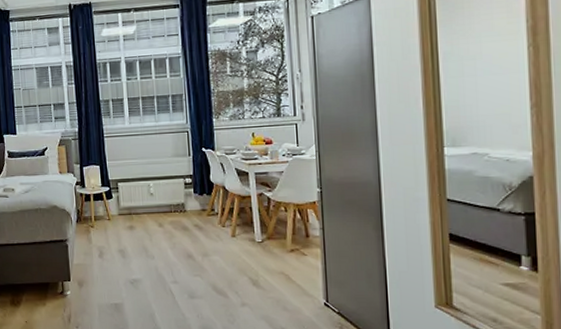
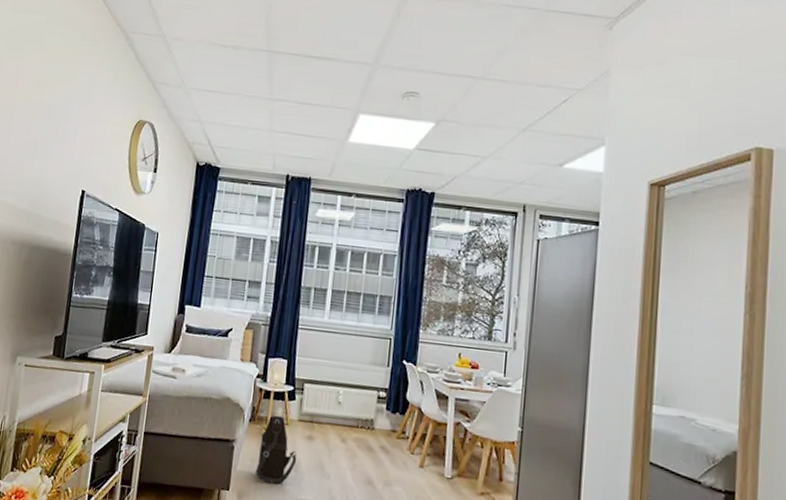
shoulder bag: none [89,213,123,270] -> present [255,415,297,485]

